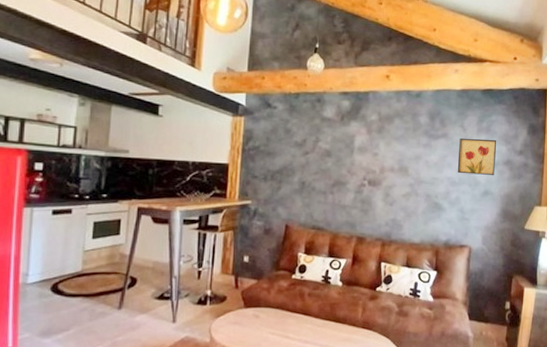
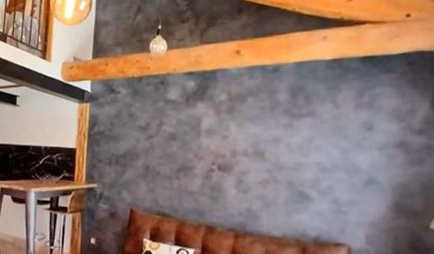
wall art: present [457,138,497,175] -> none [328,116,384,160]

